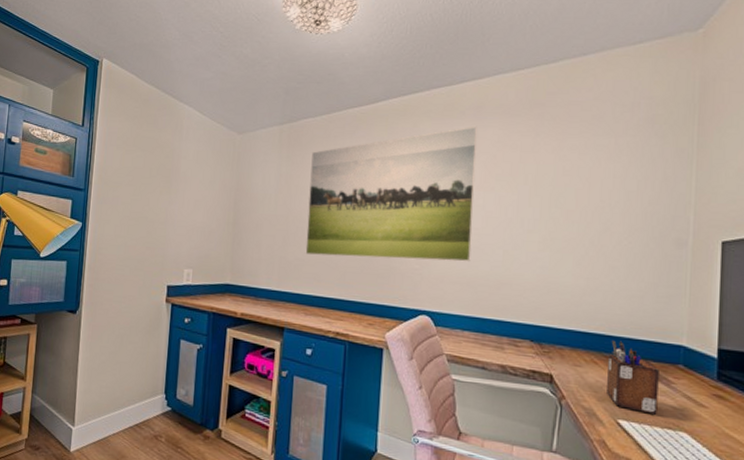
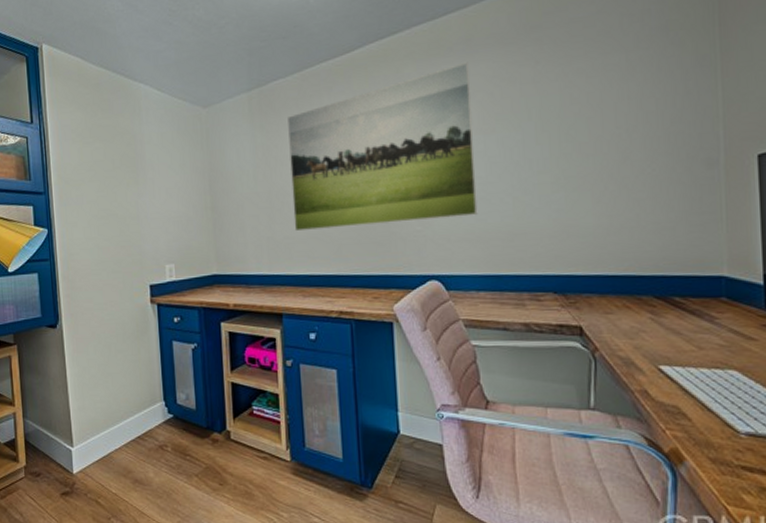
desk organizer: present [607,340,659,415] -> none [642,280,702,355]

